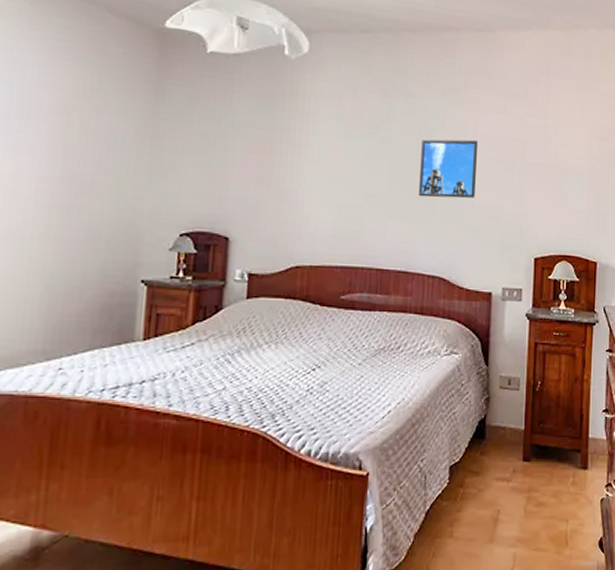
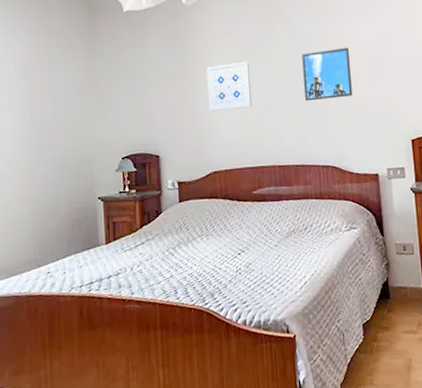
wall art: none [300,137,358,195] -> present [206,61,252,111]

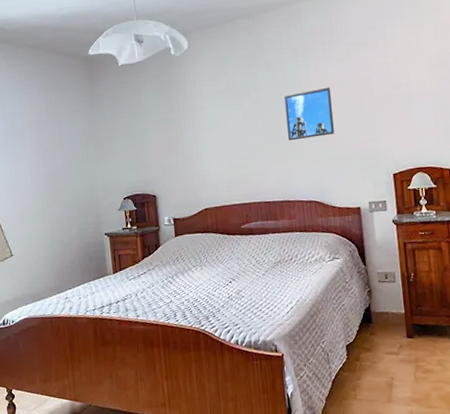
wall art: present [206,61,252,111] -> none [195,105,238,154]

